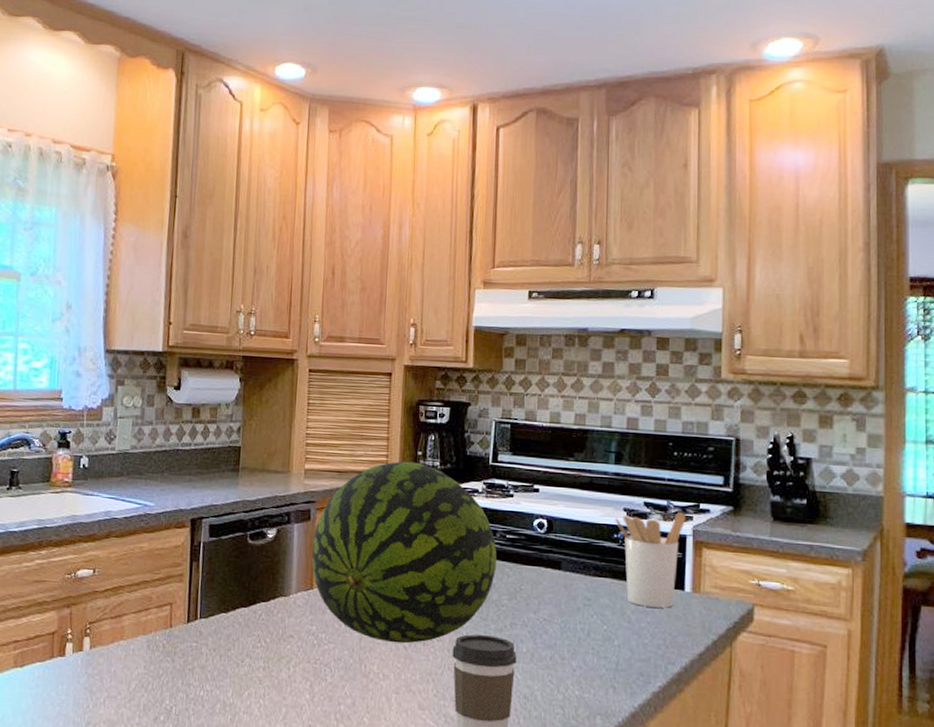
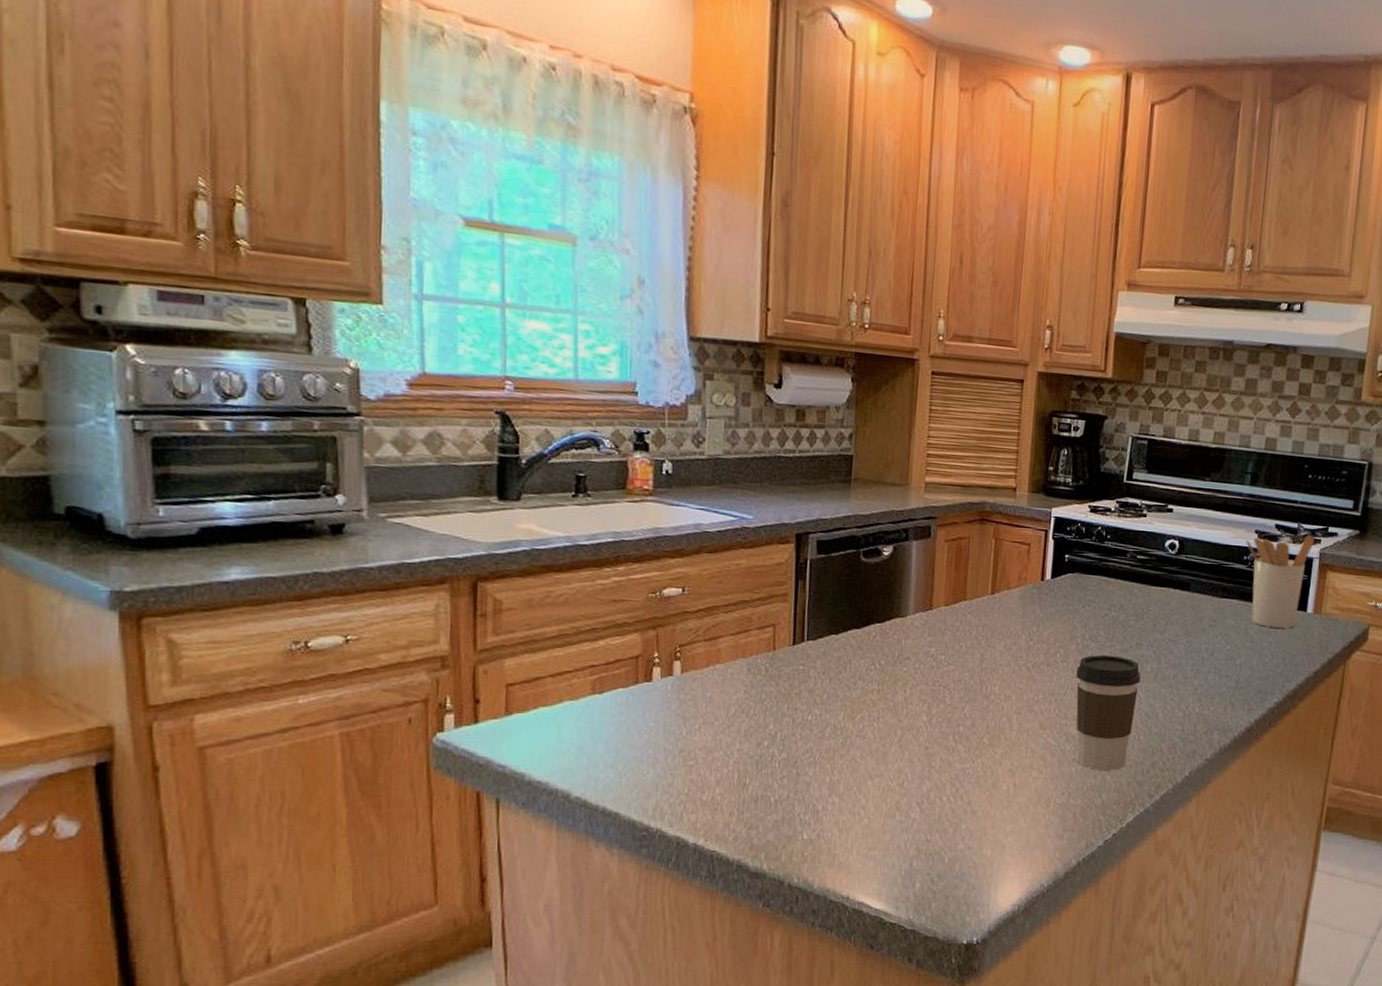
fruit: present [312,461,497,644] -> none [931,476,1126,665]

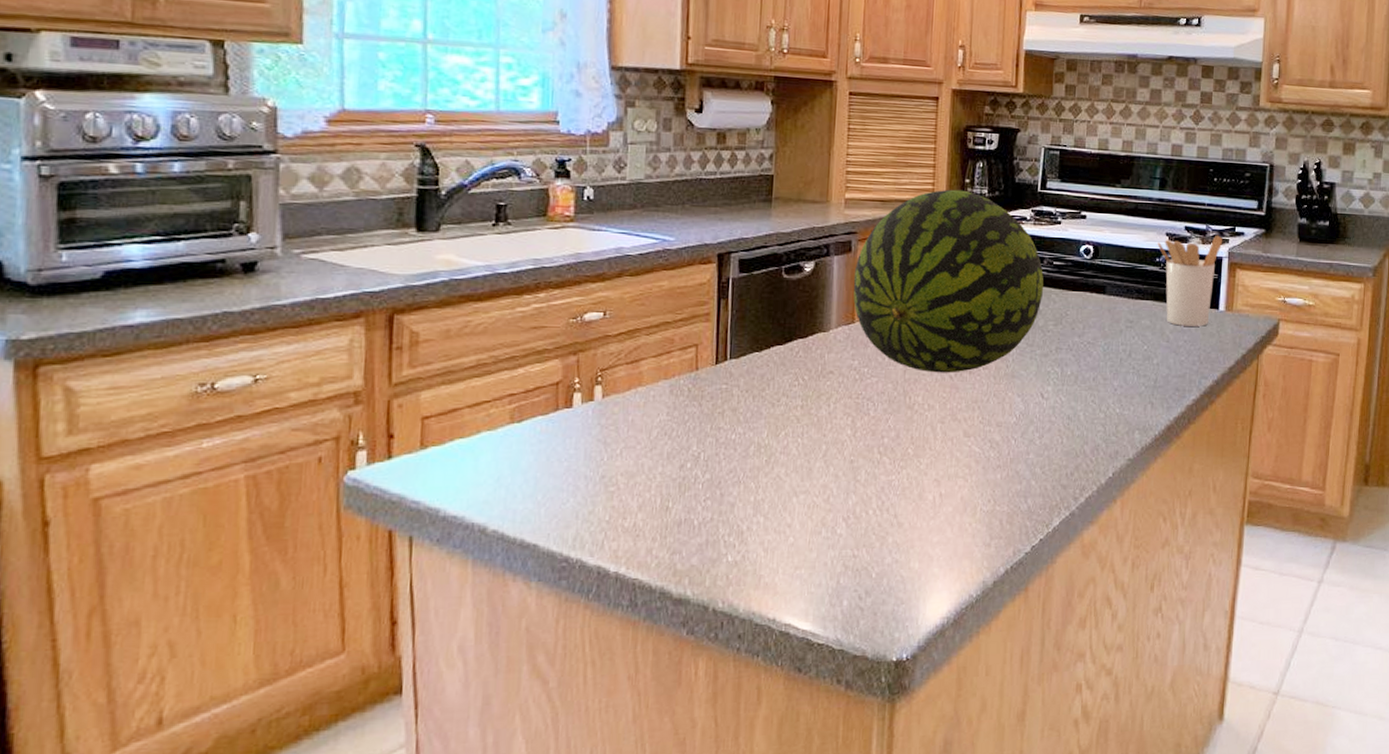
fruit: none [931,476,1126,665] -> present [853,189,1044,373]
coffee cup: present [1076,655,1141,771] -> none [998,361,1062,475]

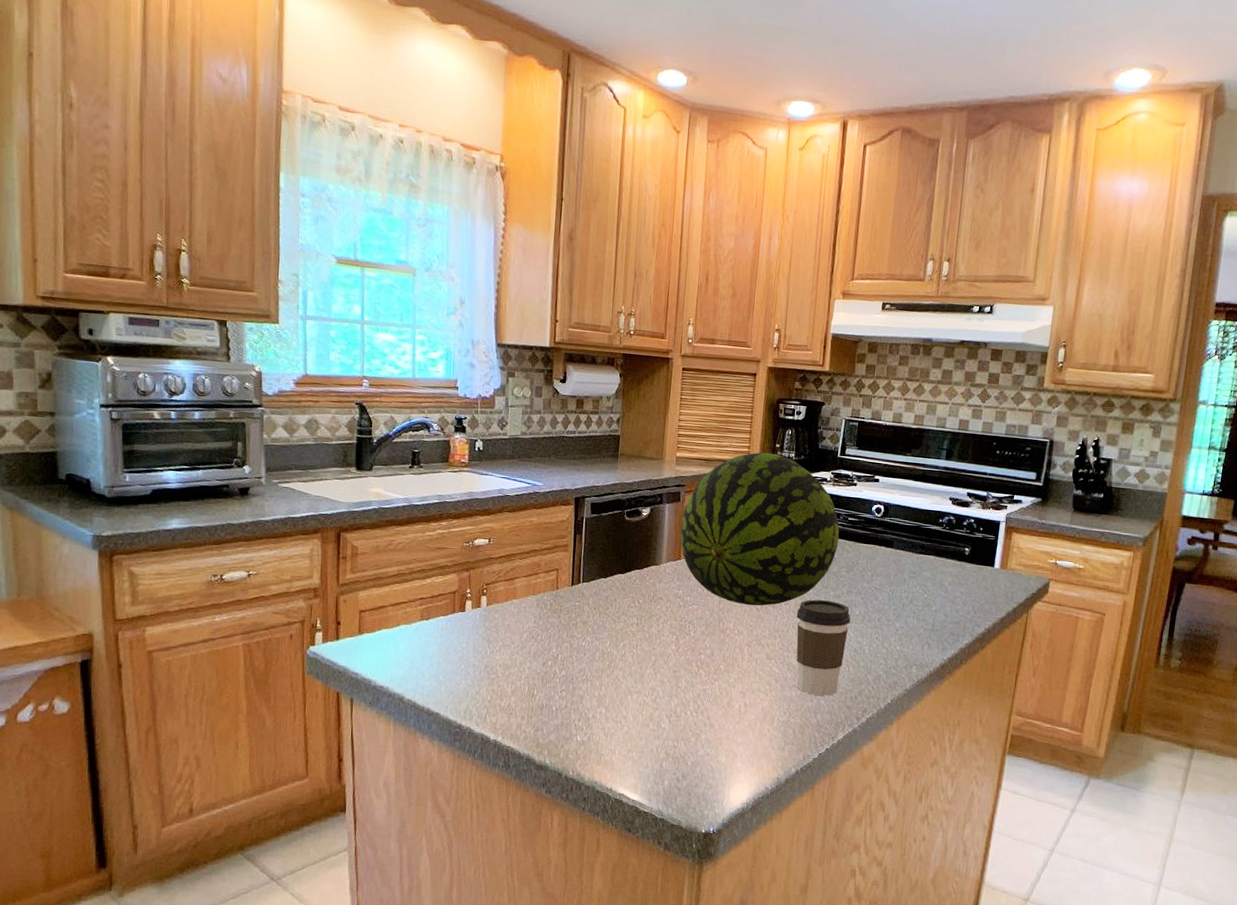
coffee cup: none [998,361,1062,475] -> present [796,599,851,696]
utensil holder: present [1157,235,1223,327] -> none [941,501,1002,581]

